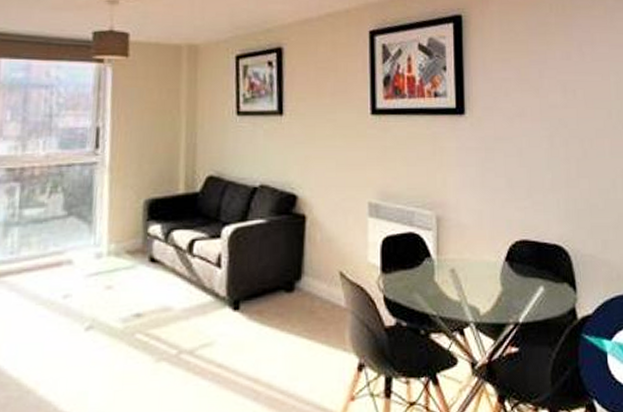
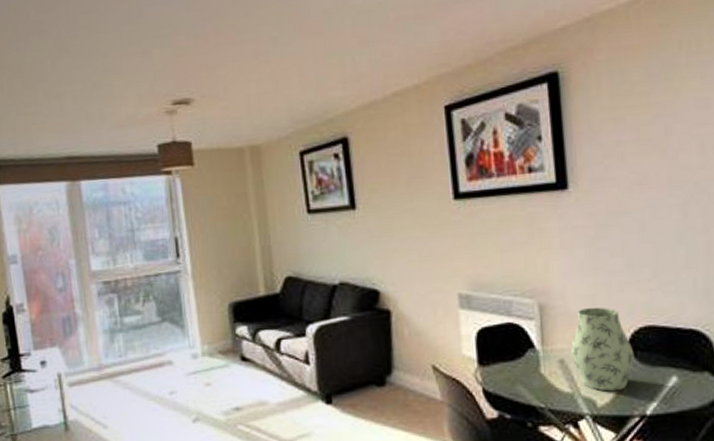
vase: none [461,221,512,300] -> present [571,307,635,392]

